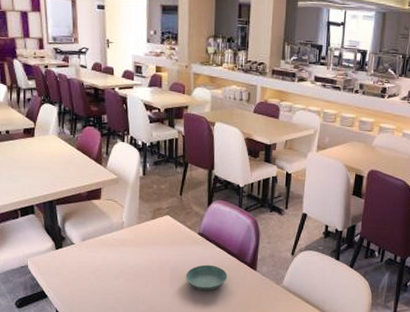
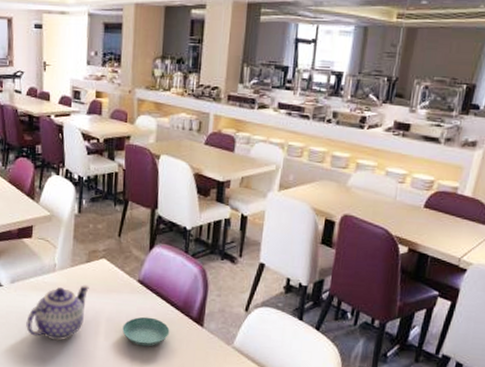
teapot: none [98,239,155,291] -> present [26,285,89,341]

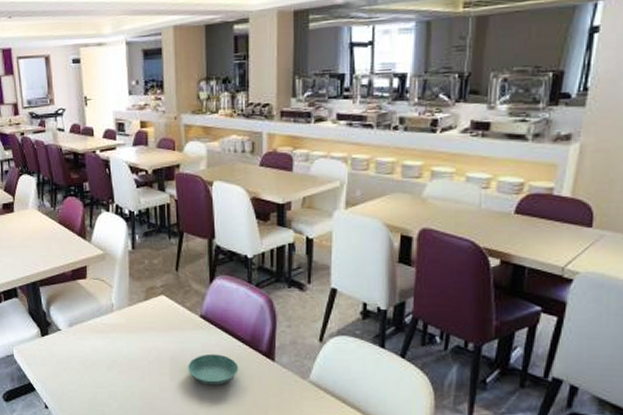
teapot: present [26,285,89,341] -> none [88,324,150,384]

